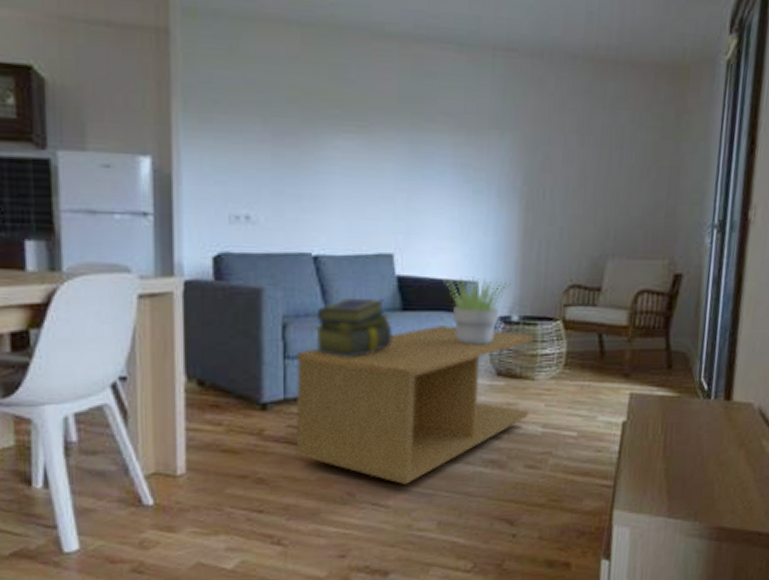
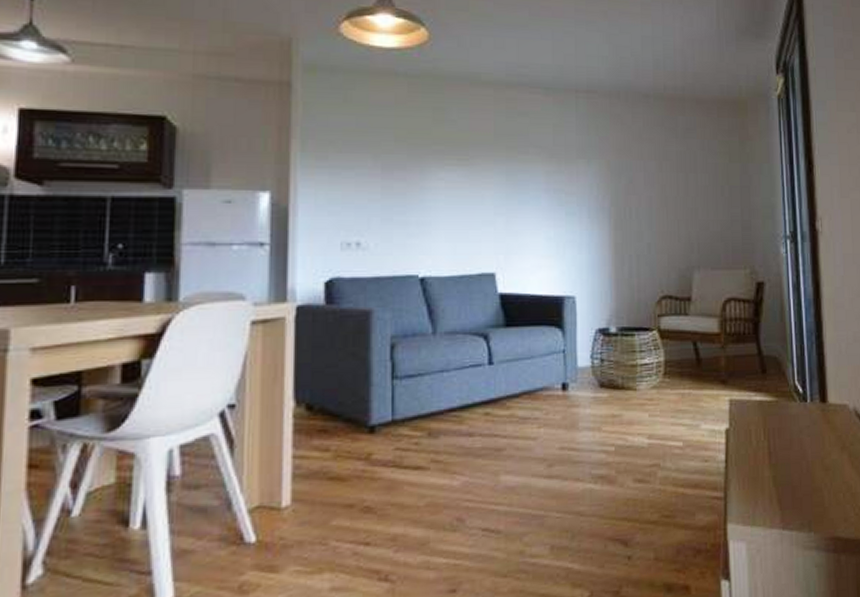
coffee table: present [296,324,533,486] -> none [404,338,633,508]
stack of books: present [314,299,393,359] -> none [421,316,497,376]
potted plant: present [442,276,511,345] -> none [542,292,606,358]

